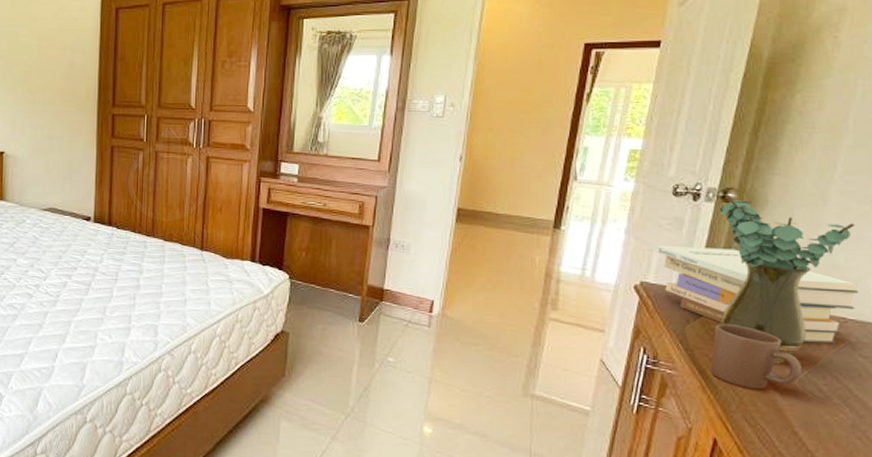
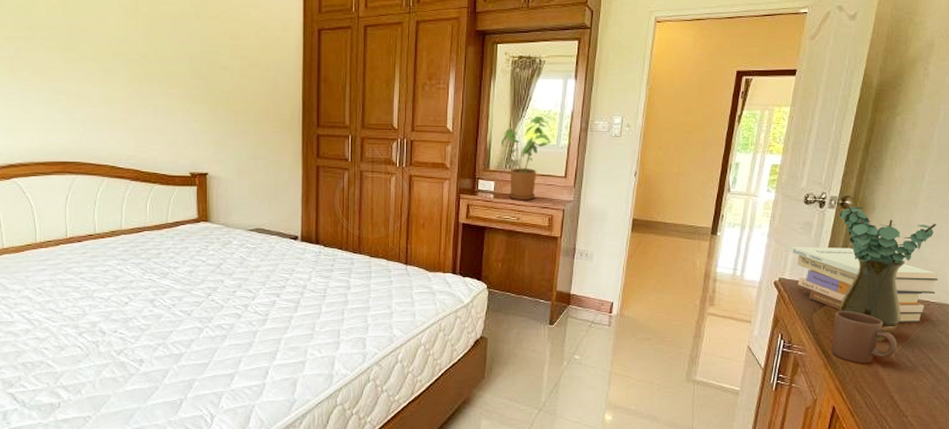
house plant: none [306,94,362,186] -> present [500,115,551,201]

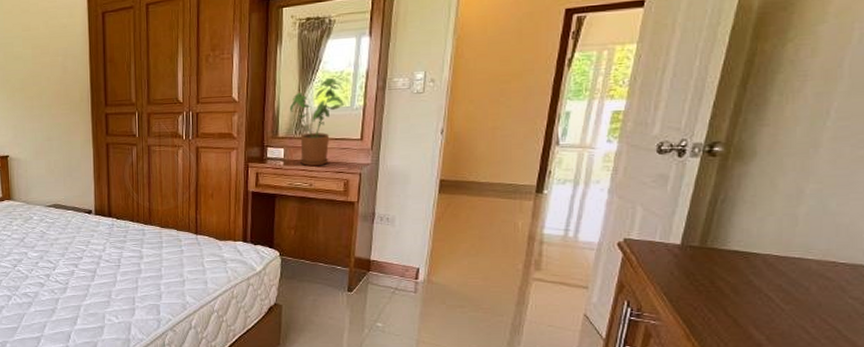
books: present [788,246,939,323] -> none [635,201,851,288]
mug: present [830,310,897,364] -> none [694,273,789,335]
vase: present [839,202,937,342] -> none [705,148,848,310]

